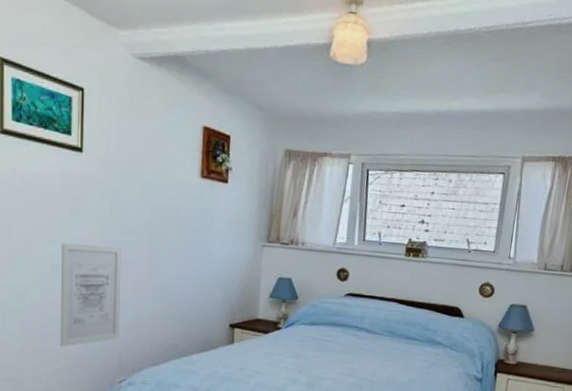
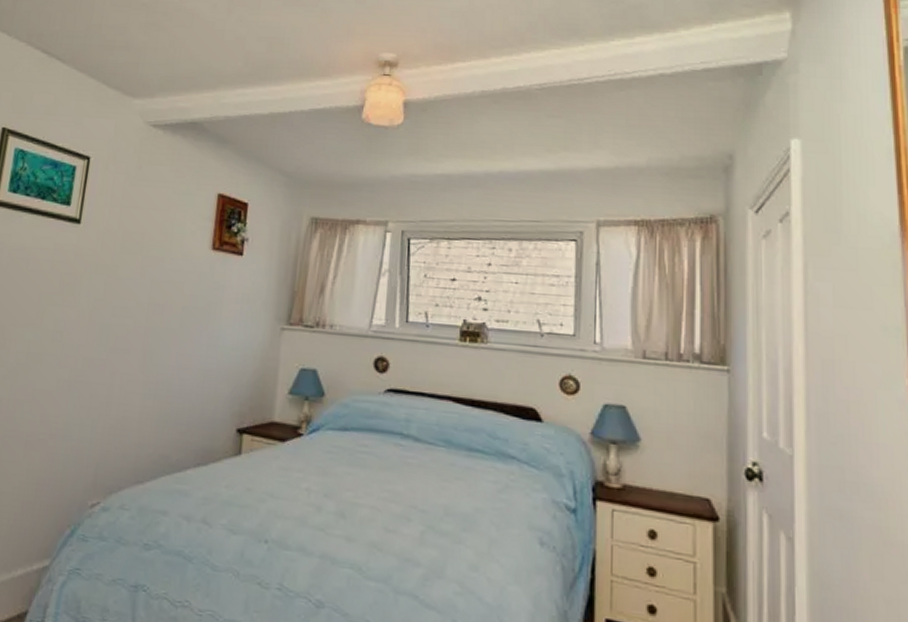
wall art: present [60,243,122,347] -> none [23,326,113,458]

